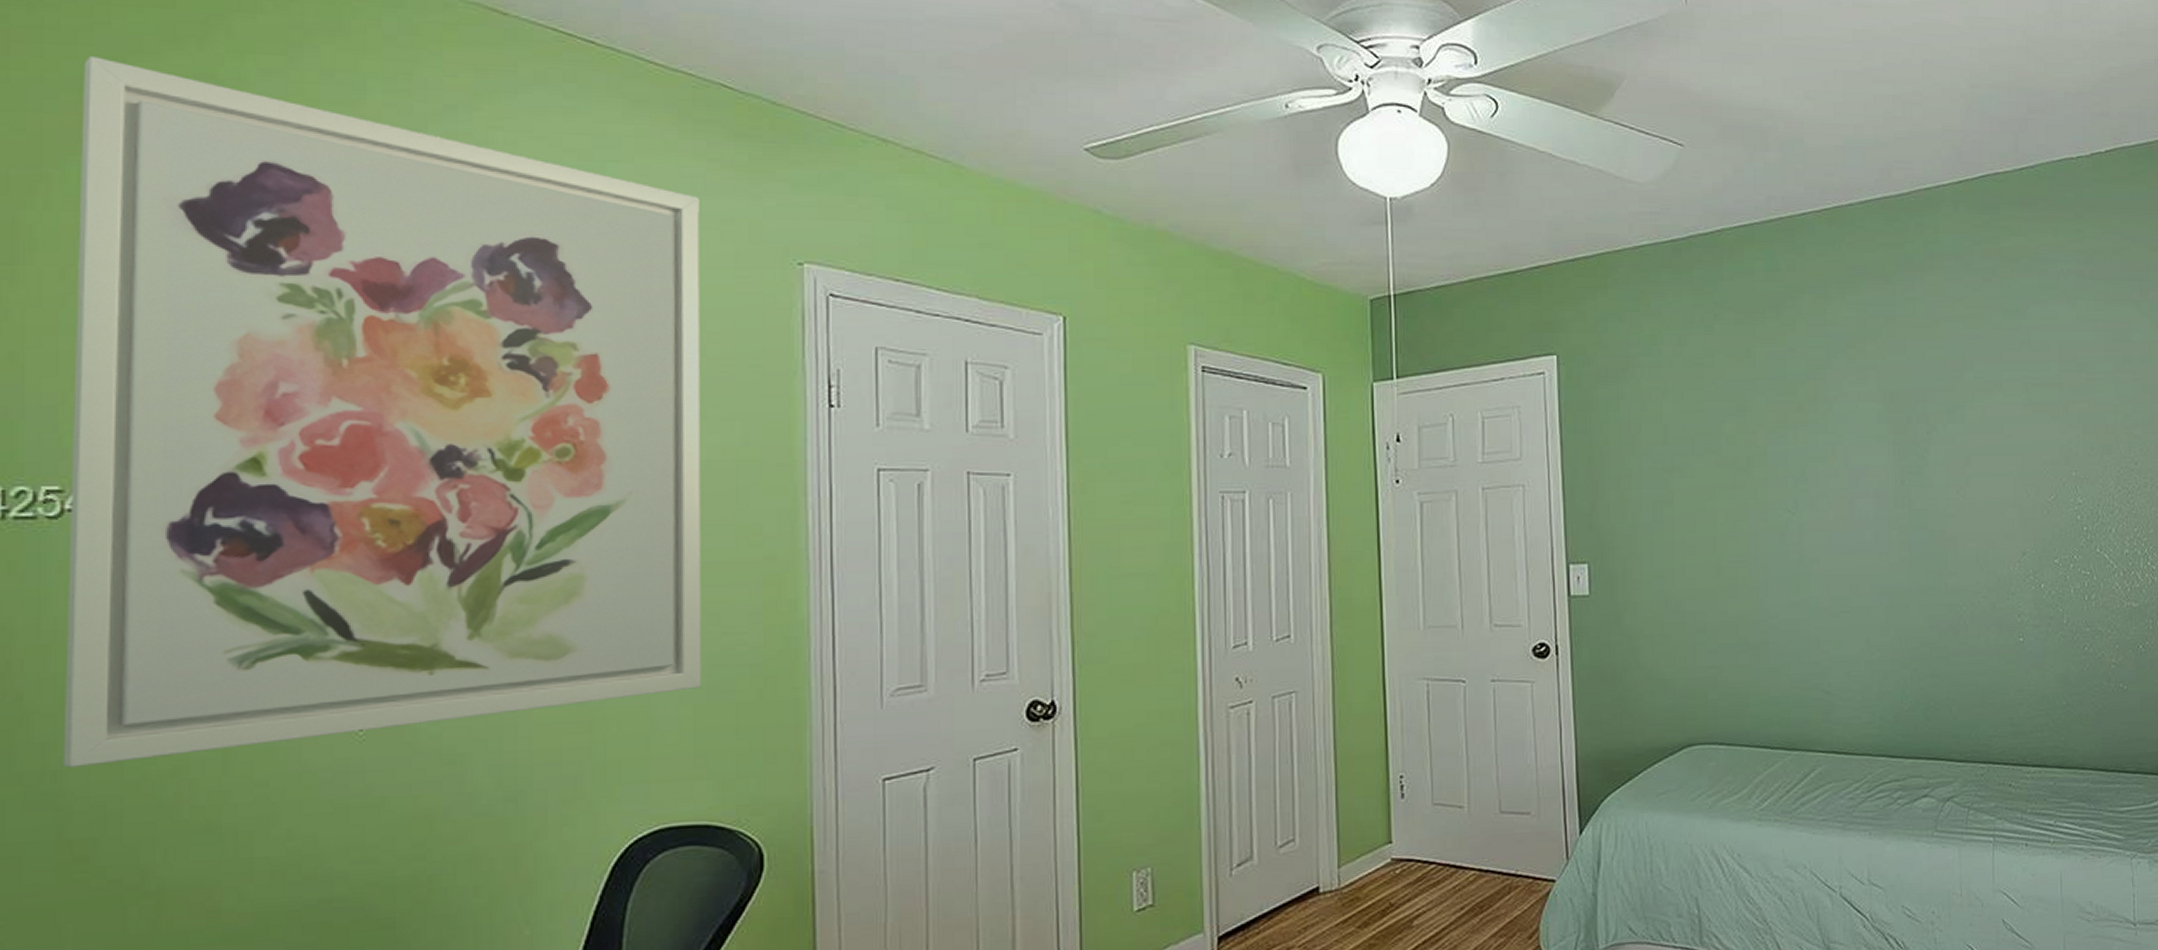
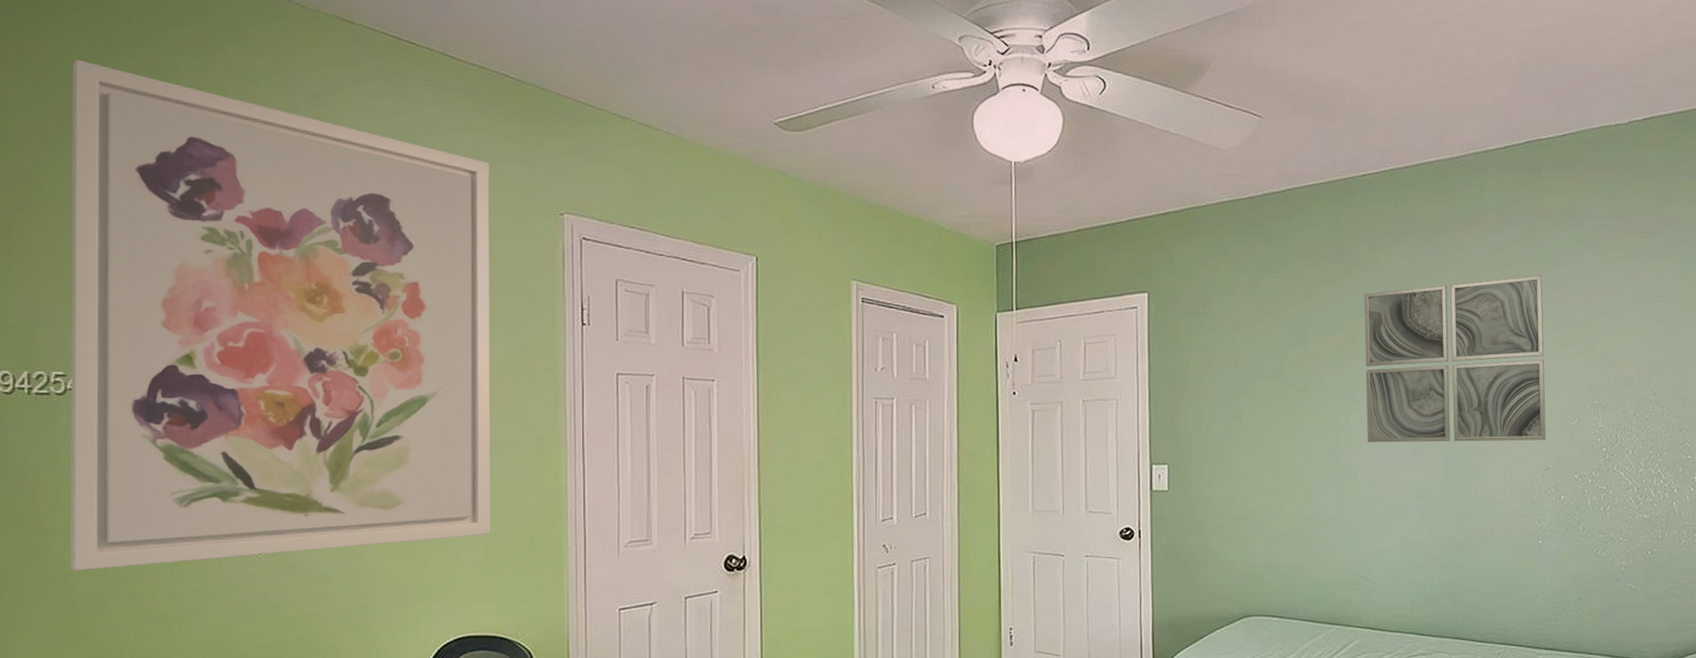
wall art: none [1809,328,2021,529] -> present [1364,275,1546,443]

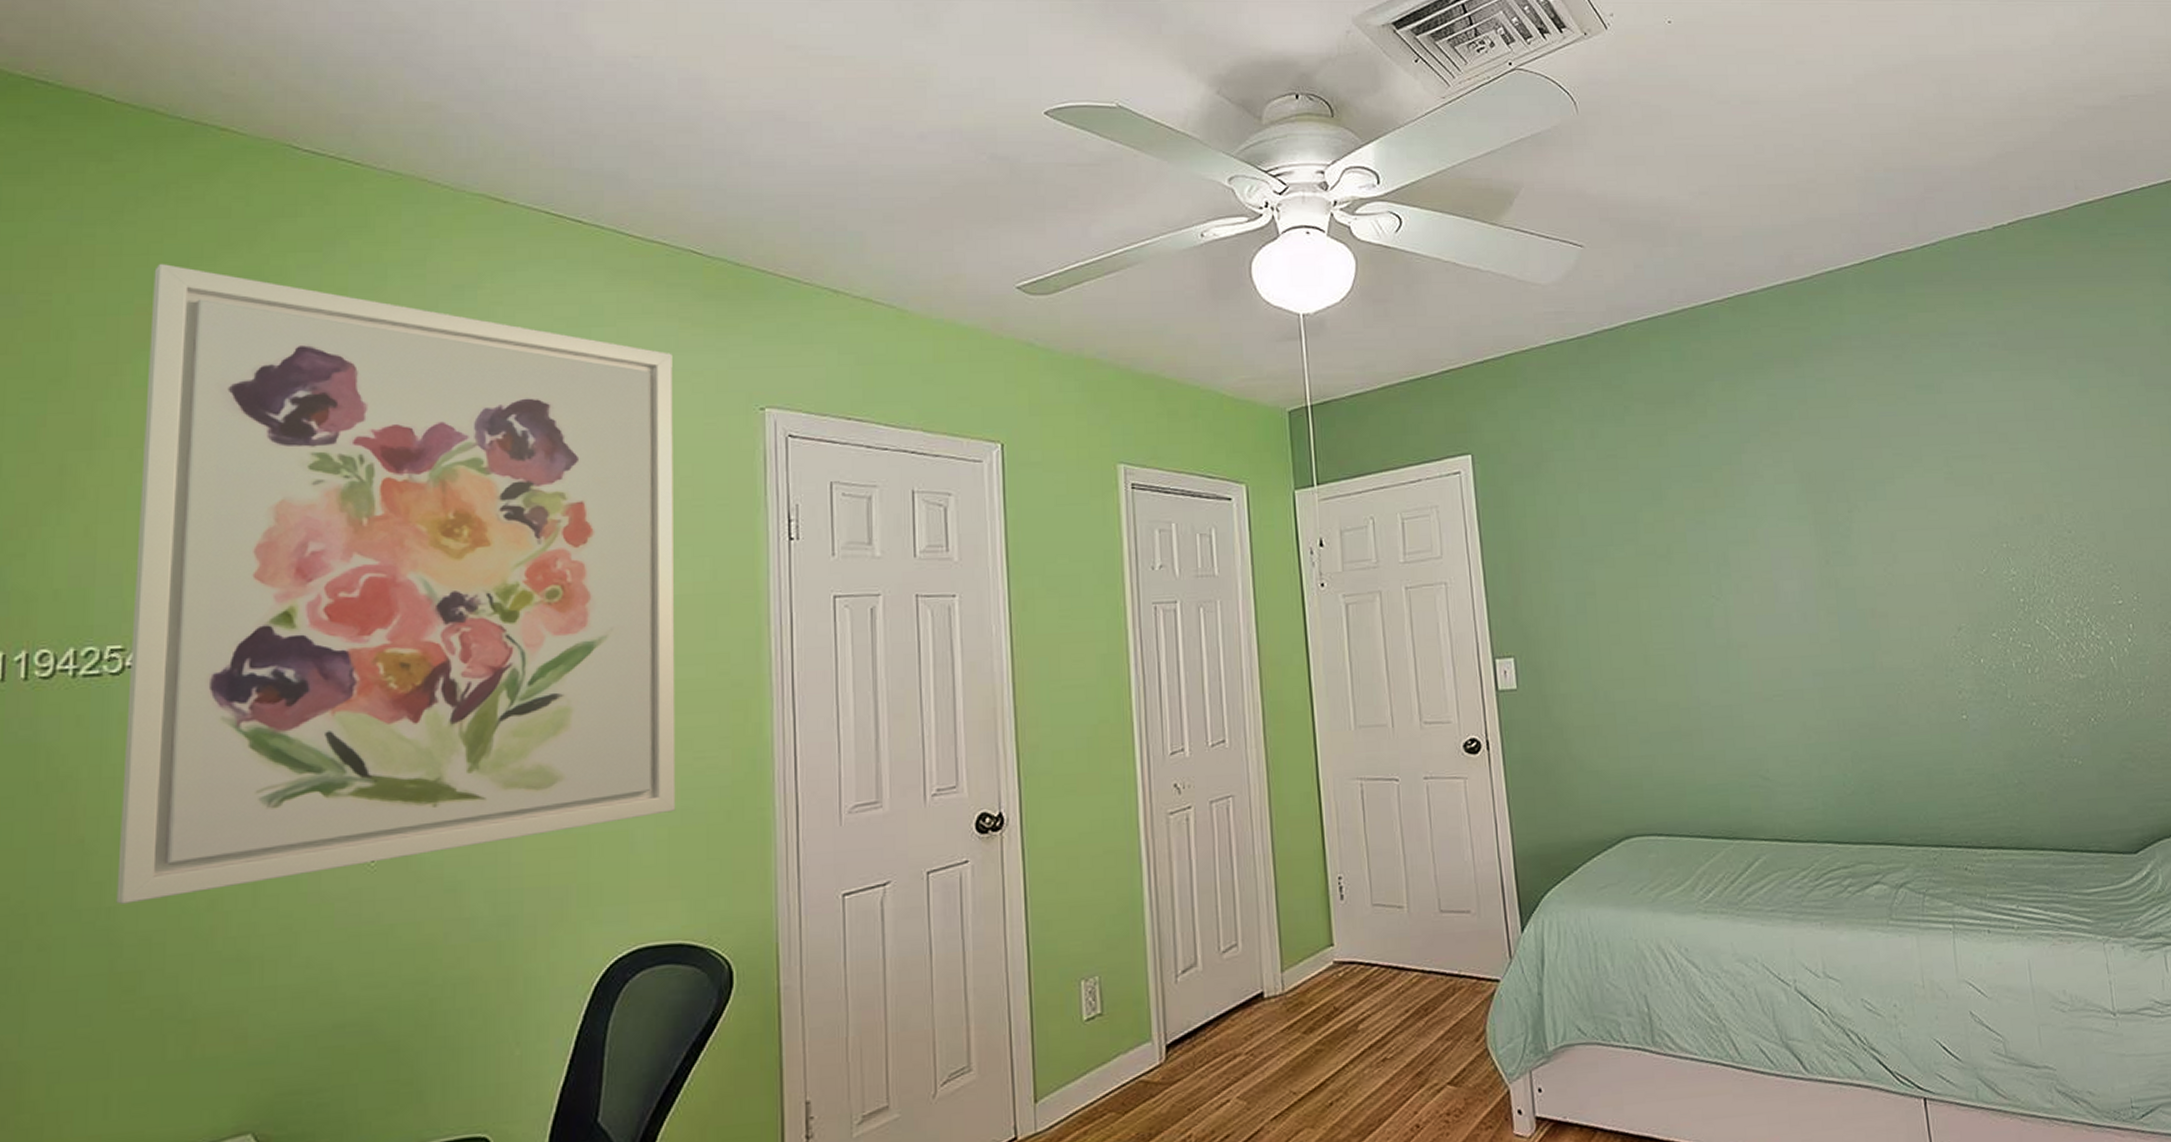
wall art: present [1364,275,1546,443] -> none [1722,404,1954,613]

